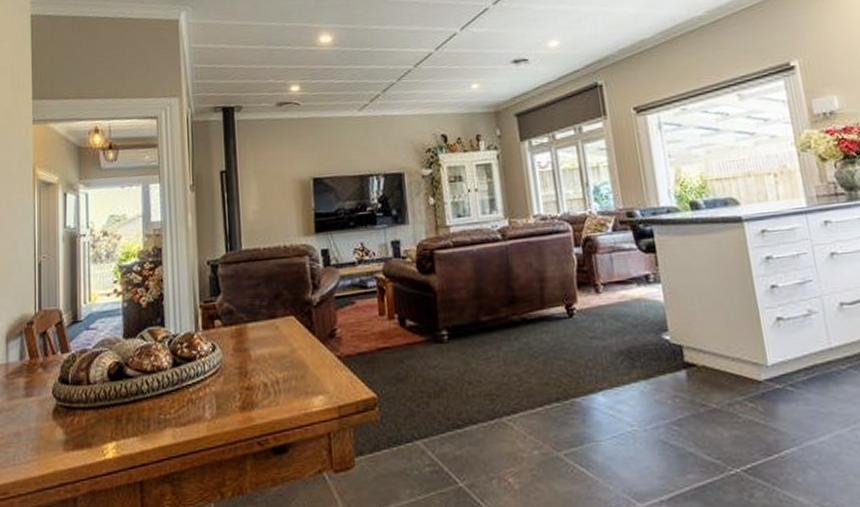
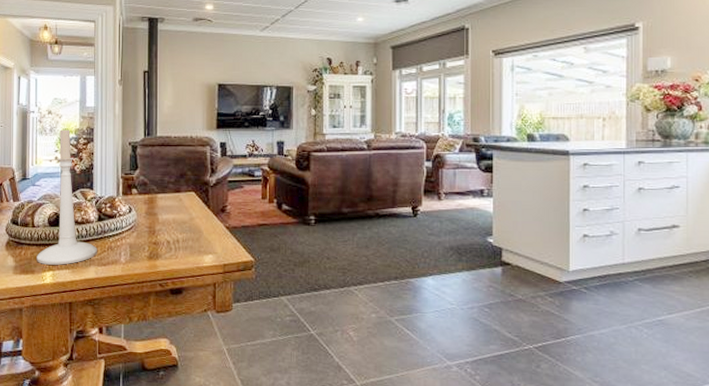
candlestick: none [94,252,175,434] -> present [37,128,98,265]

